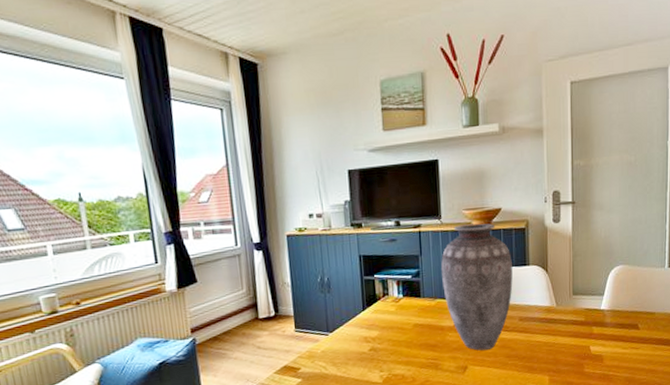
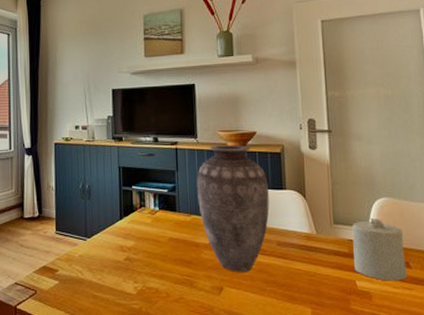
candle: none [588,285,635,344] -> present [352,217,407,281]

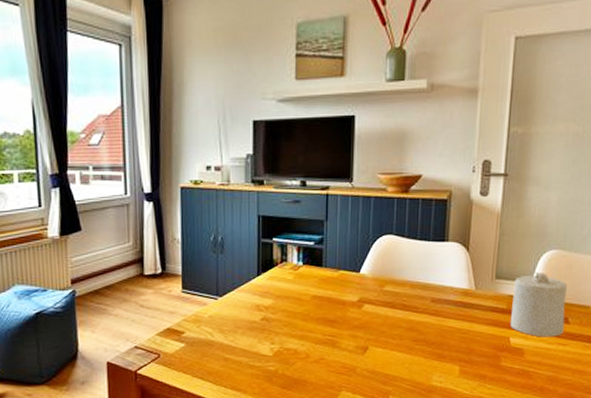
vase: present [197,145,270,273] -> none [348,190,429,332]

